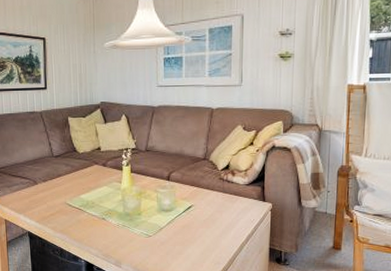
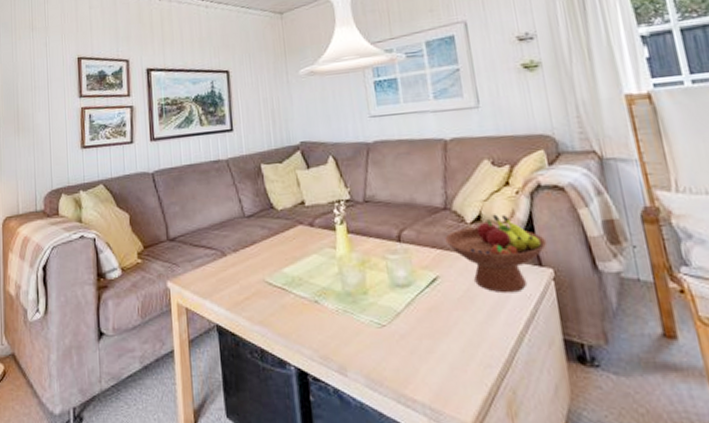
fruit bowl: none [201,165,272,218] -> present [445,214,548,294]

